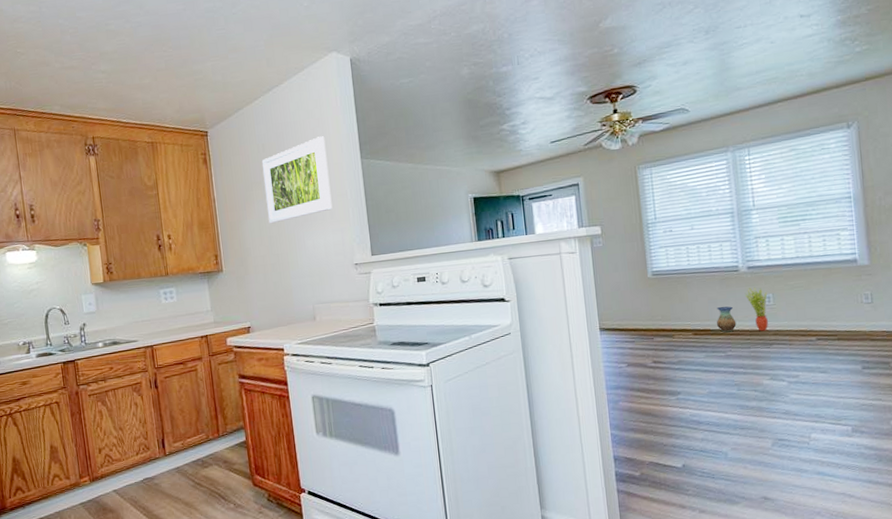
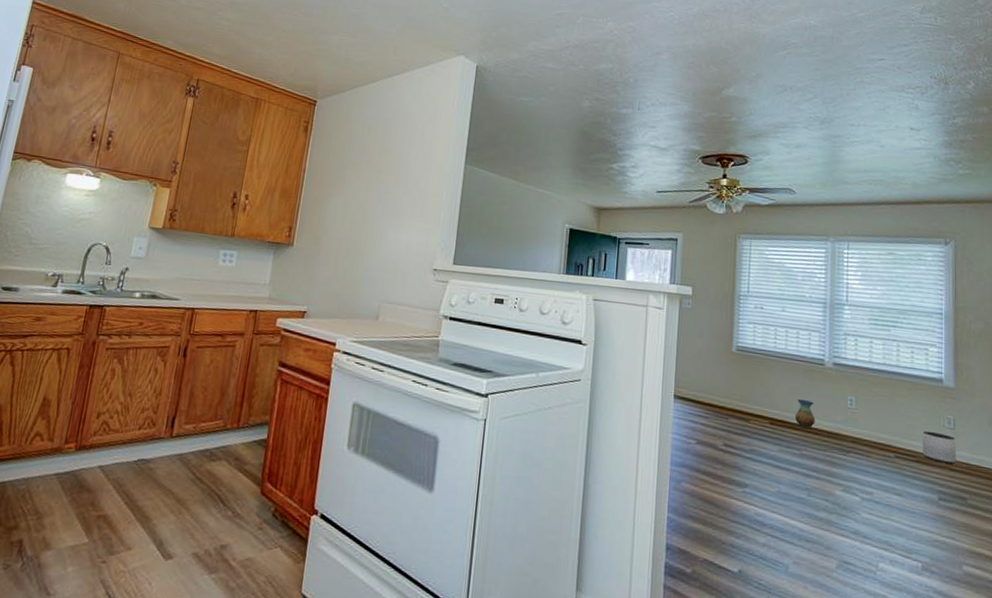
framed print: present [261,136,333,224] -> none [354,132,433,209]
potted plant: present [745,287,768,331] -> none [827,385,851,436]
planter: none [841,309,877,336] -> present [922,430,957,464]

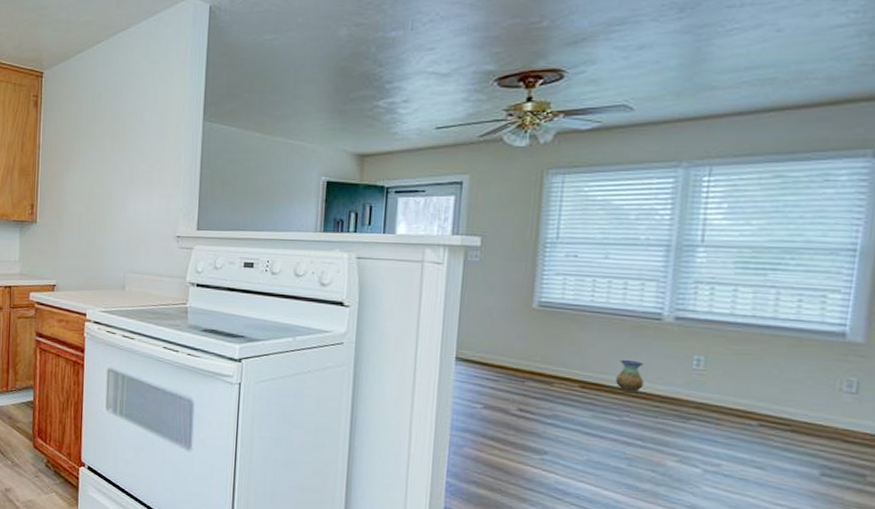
planter: present [922,430,957,464] -> none [801,395,858,435]

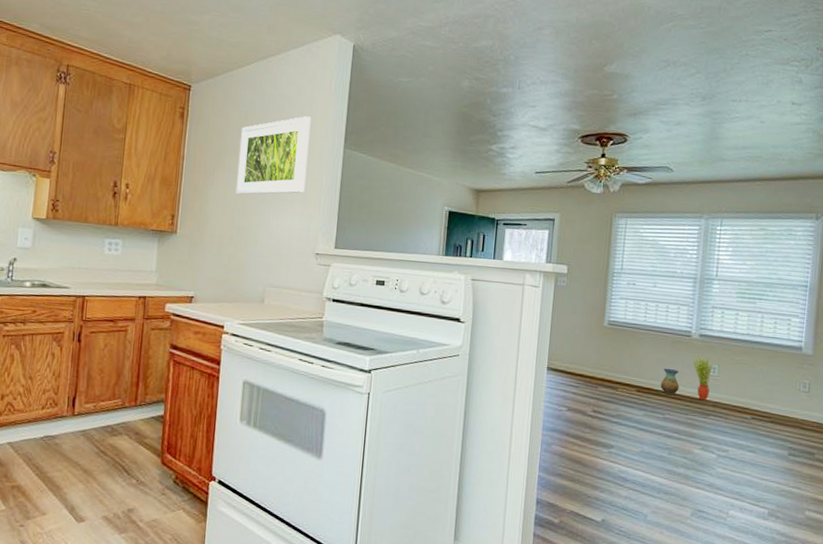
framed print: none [91,91,167,180] -> present [235,116,311,195]
potted plant: none [664,343,698,401] -> present [692,355,714,401]

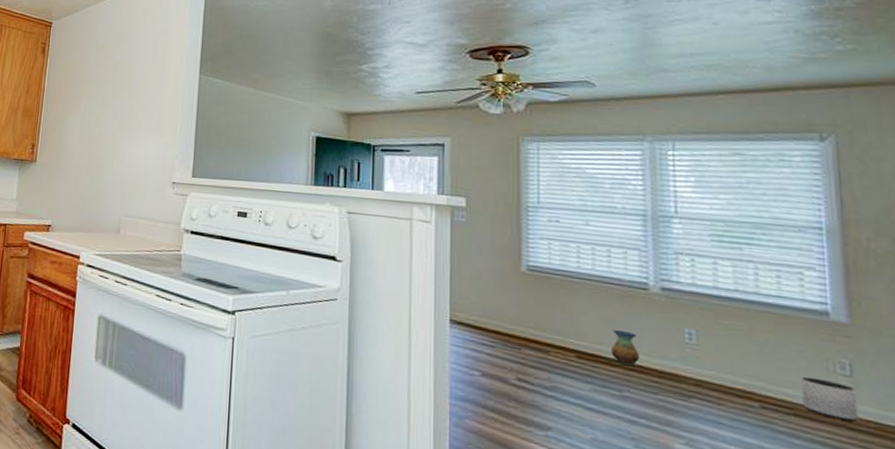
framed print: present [235,116,311,195] -> none [92,45,166,124]
potted plant: present [692,355,714,401] -> none [655,315,689,377]
planter: none [777,394,809,423] -> present [801,376,859,421]

